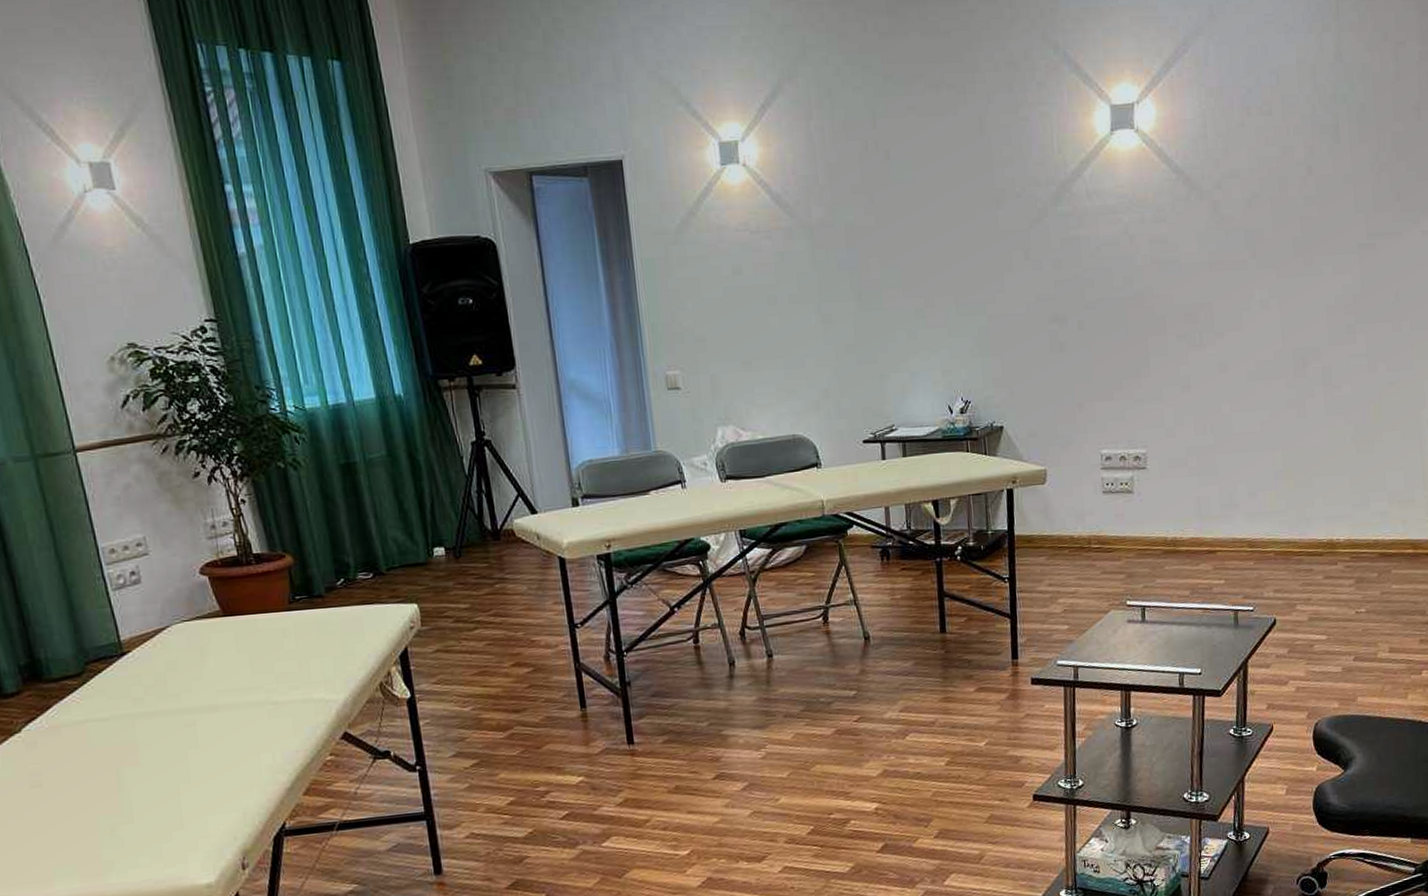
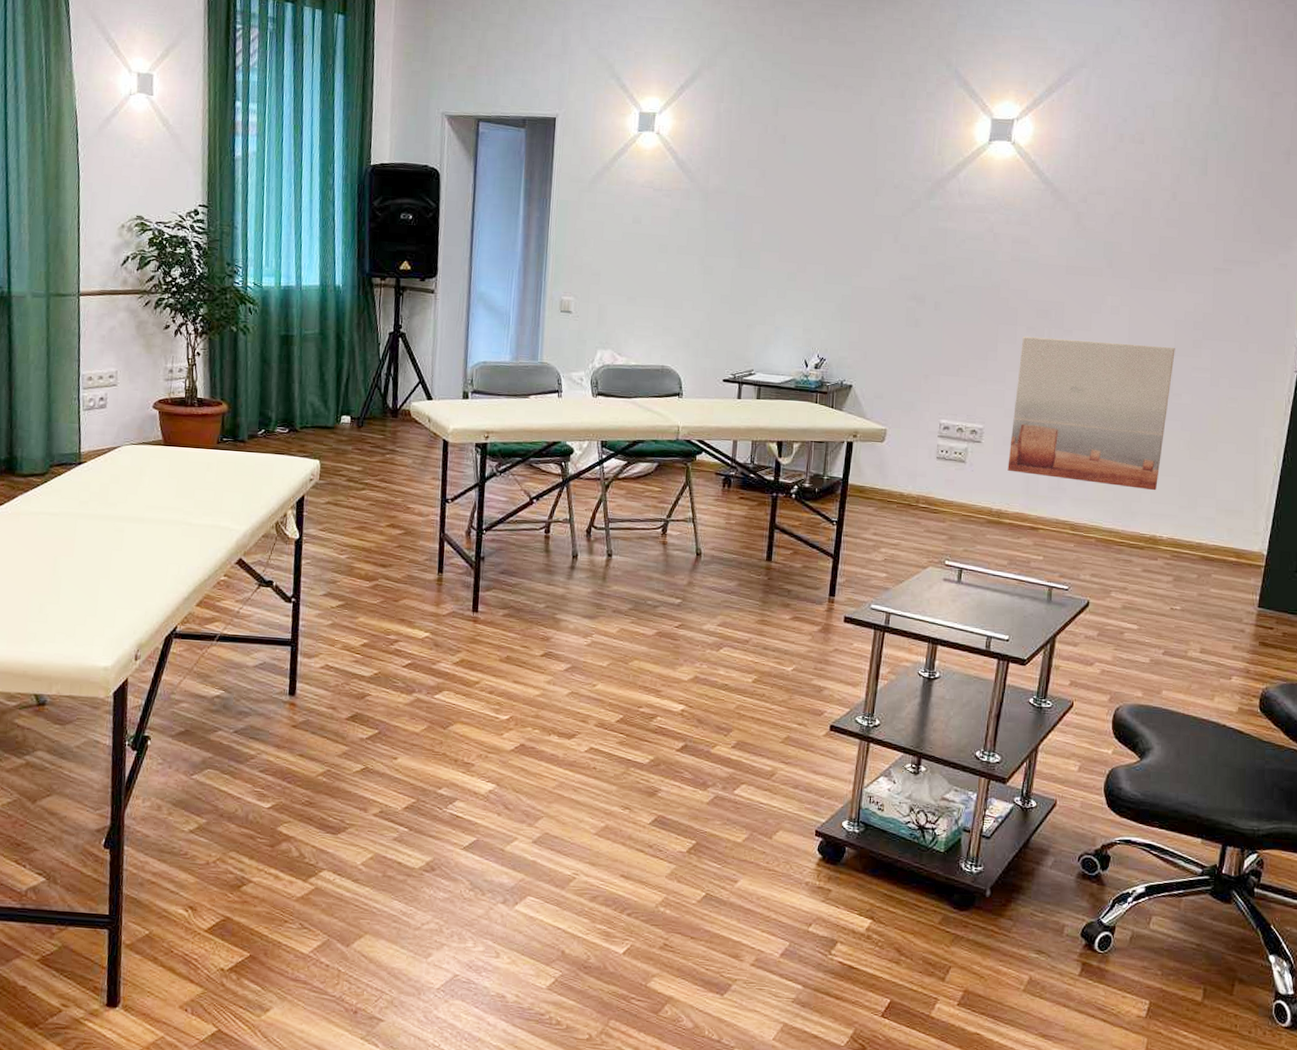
wall art: none [1174,336,1330,496] -> present [1007,336,1175,491]

